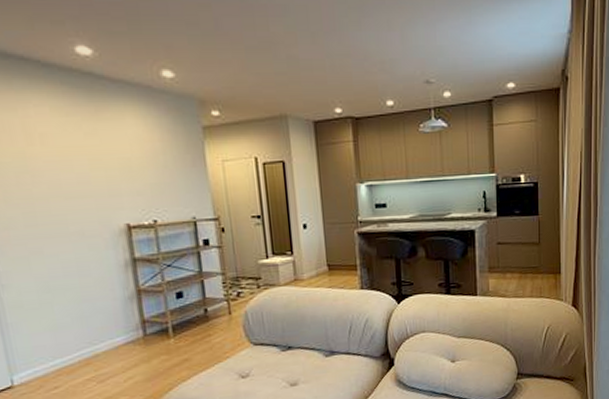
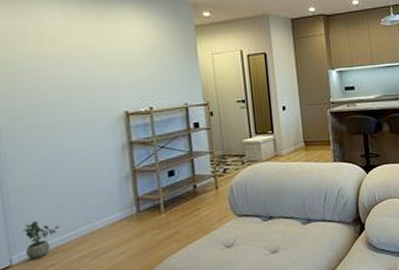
potted plant: none [21,340,62,381] -> present [22,221,60,260]

